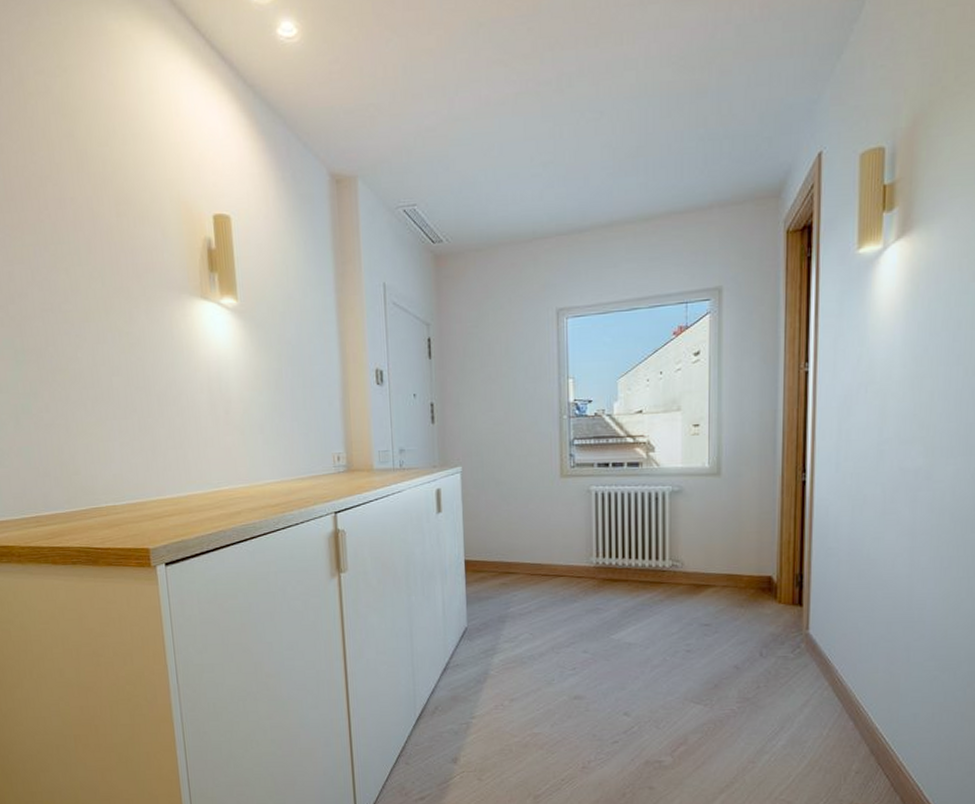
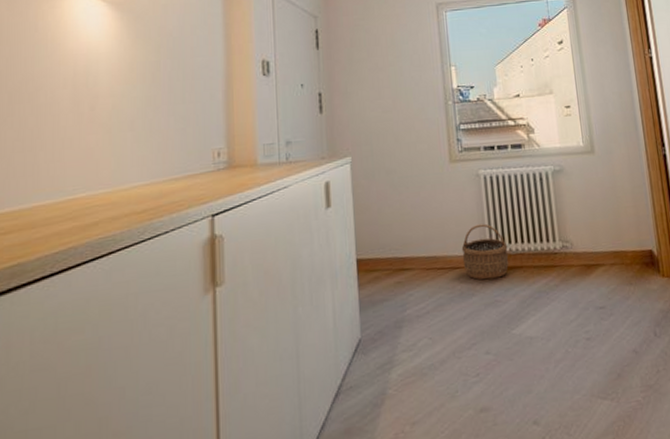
wicker basket: none [567,538,614,589] -> present [461,223,509,281]

